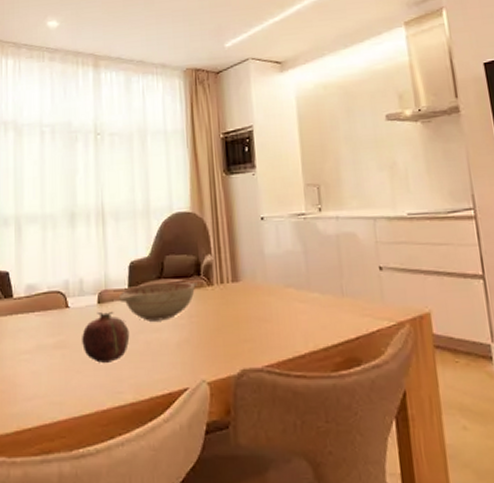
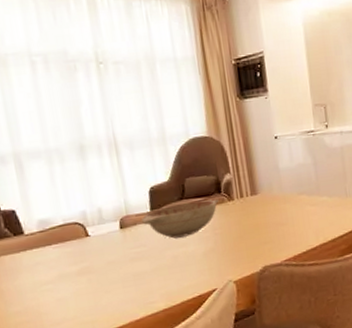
fruit: present [82,312,130,364] -> none [107,234,157,282]

